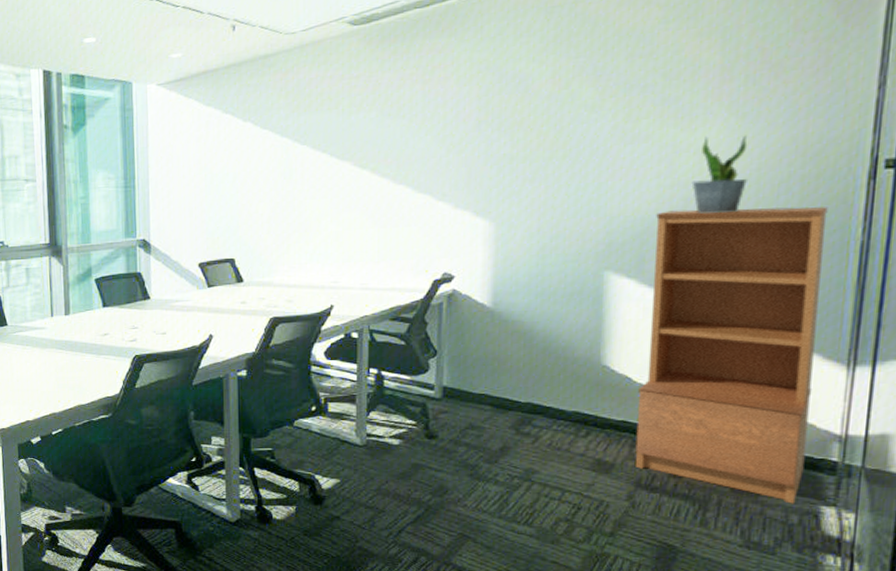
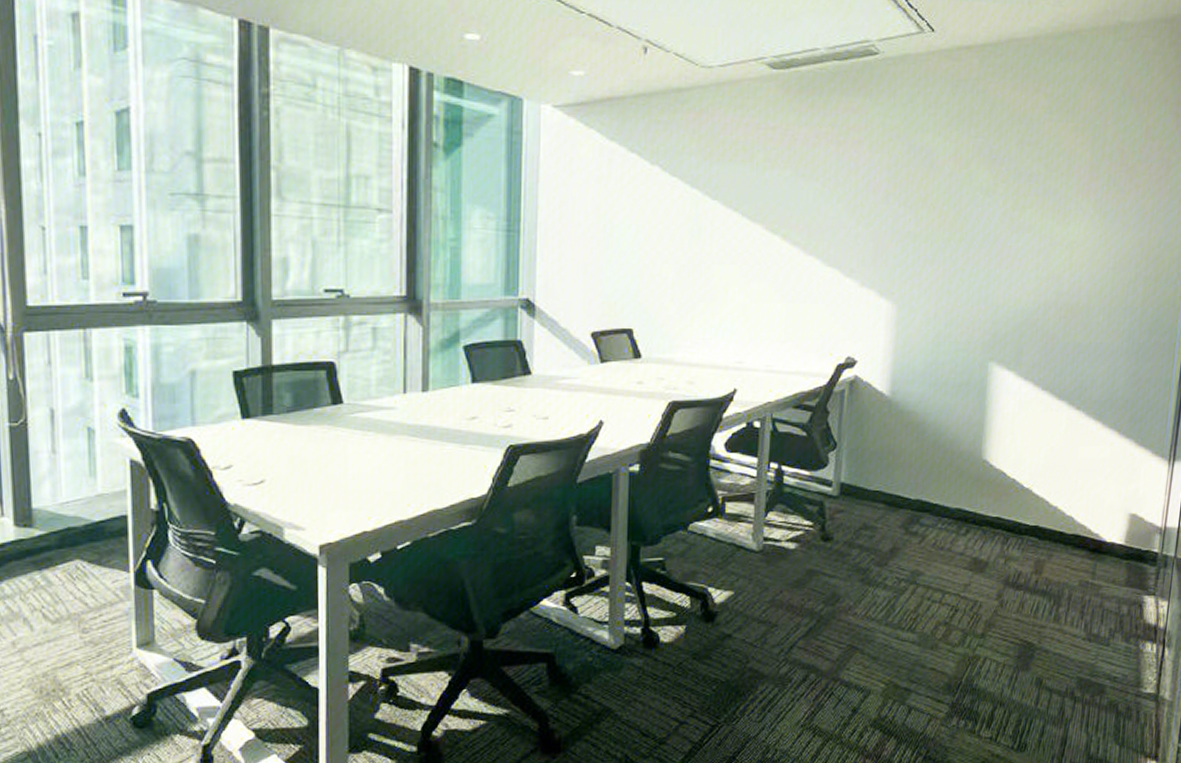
bookshelf: present [634,207,828,504] -> none [1004,303,1162,595]
potted plant: present [691,135,748,214] -> none [1063,231,1107,310]

